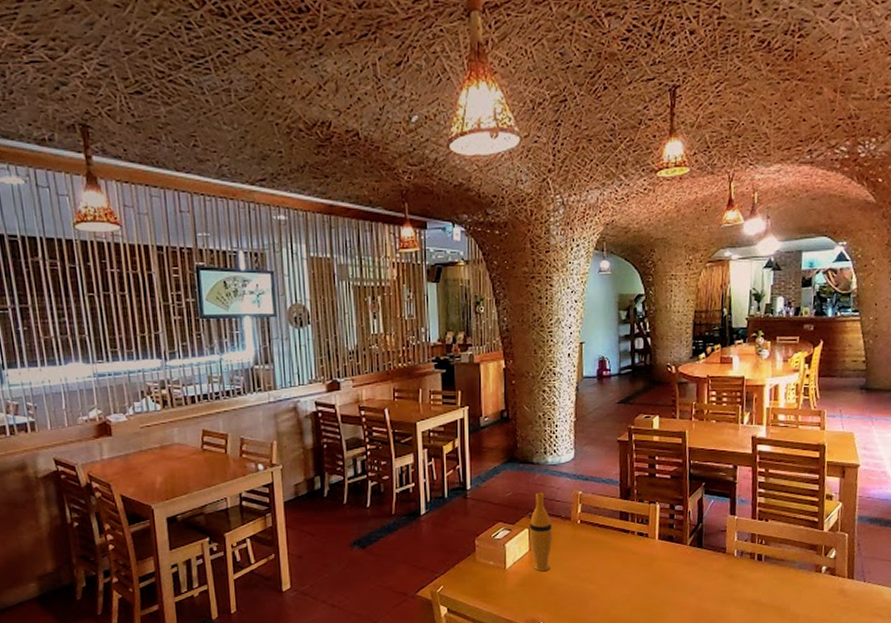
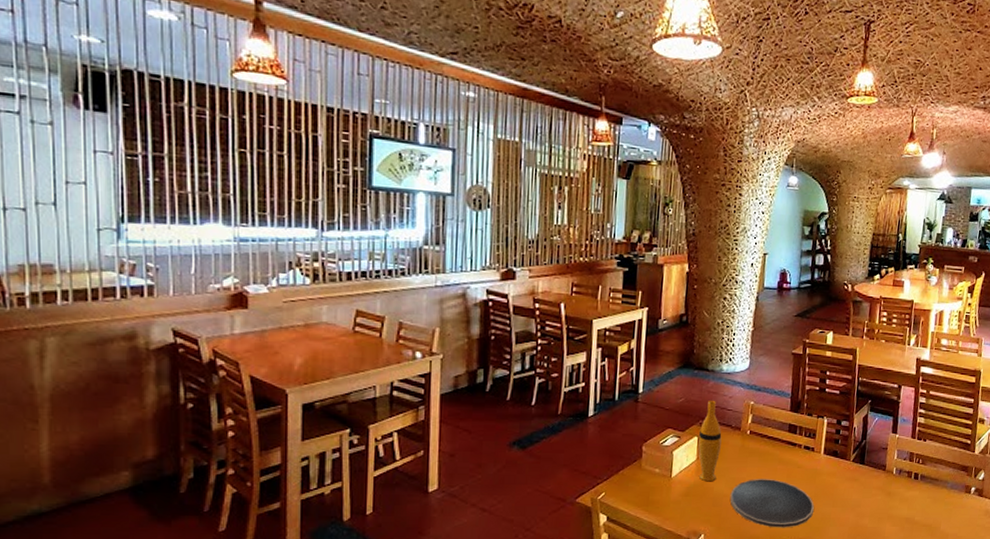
plate: none [565,566,652,614] -> present [730,479,814,528]

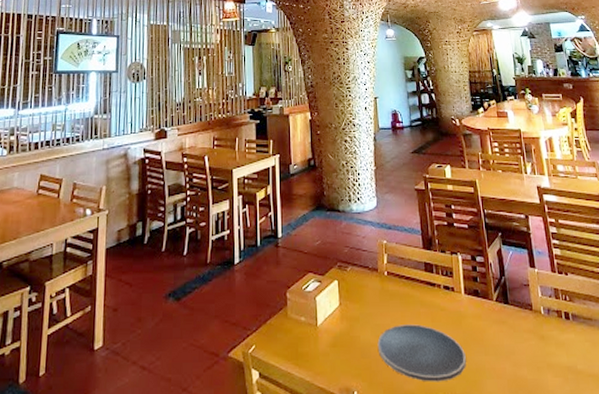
vase: present [698,400,722,482] -> none [338,241,361,330]

